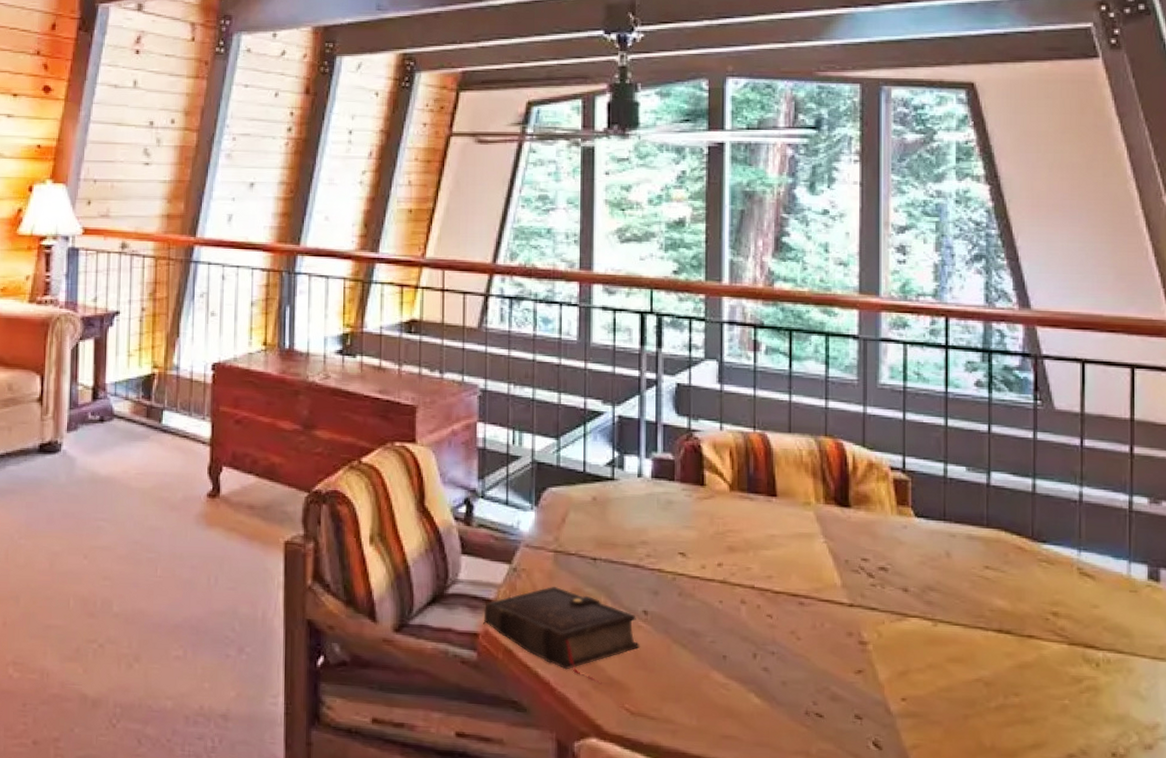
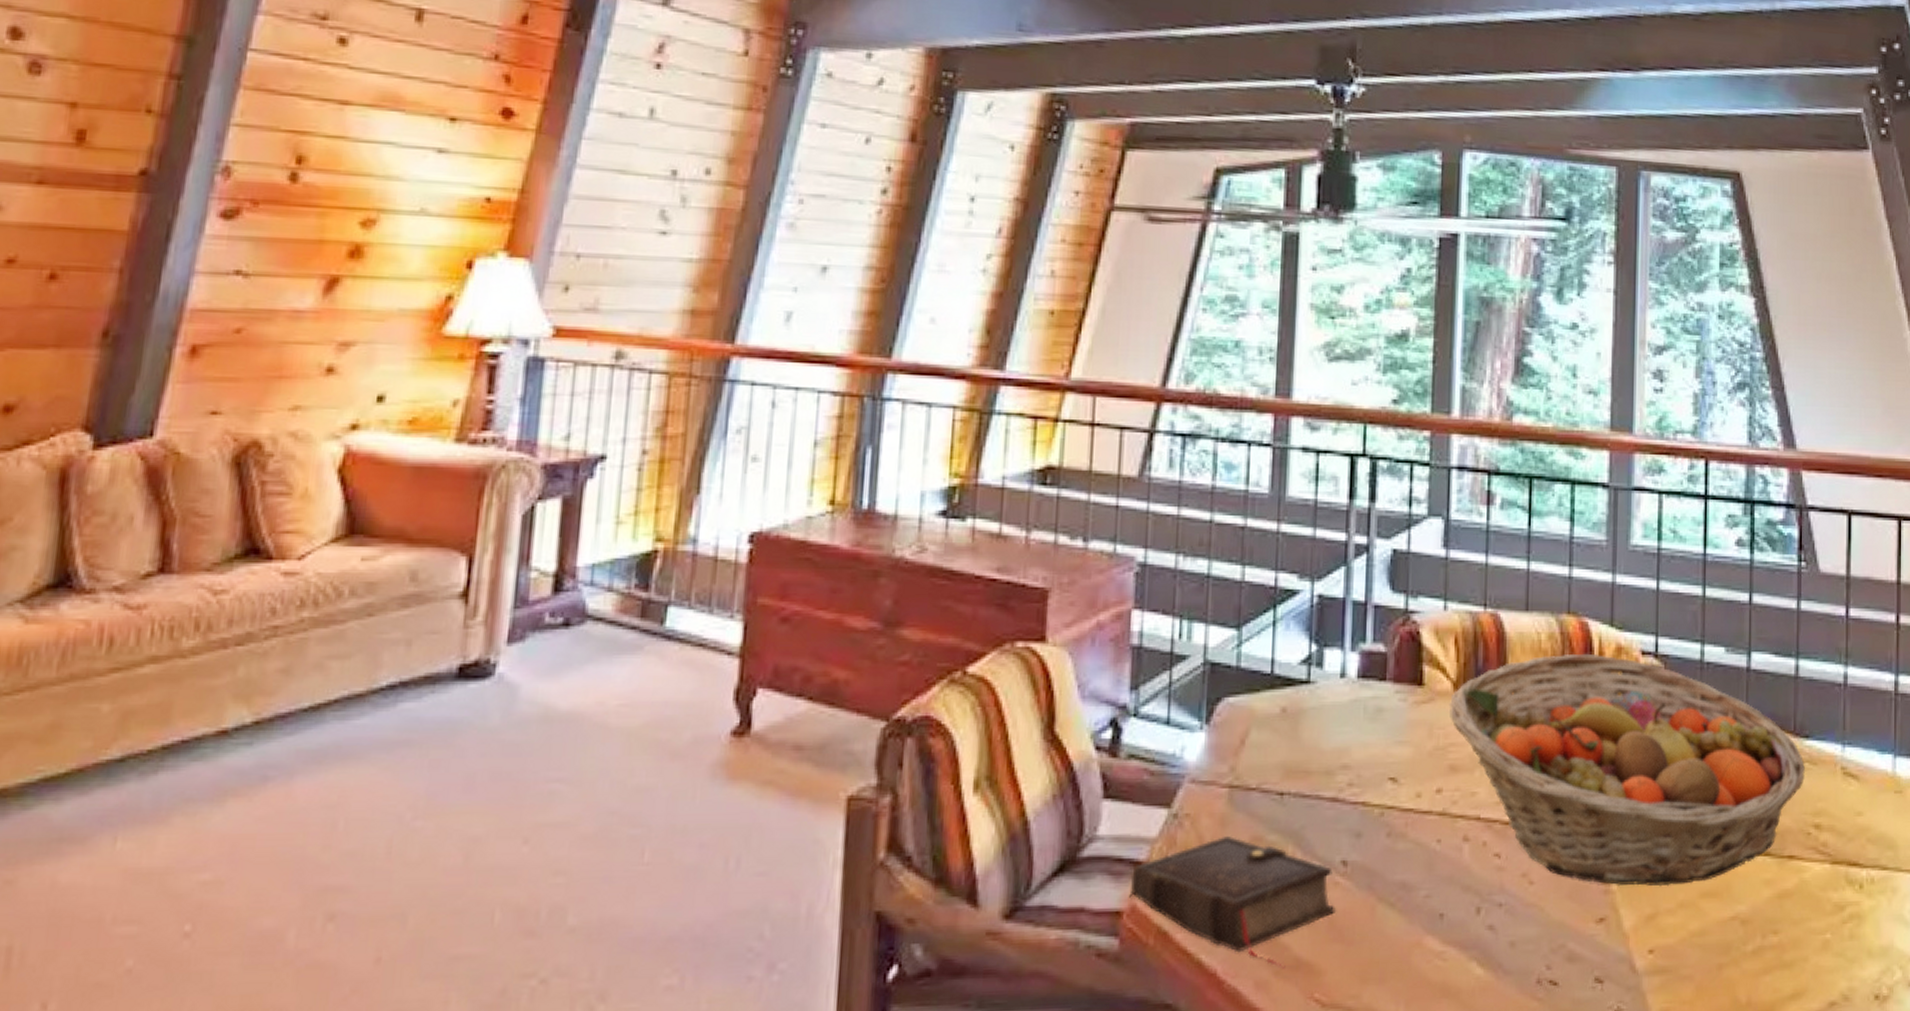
fruit basket: none [727,467,1044,651] -> present [1449,653,1806,887]

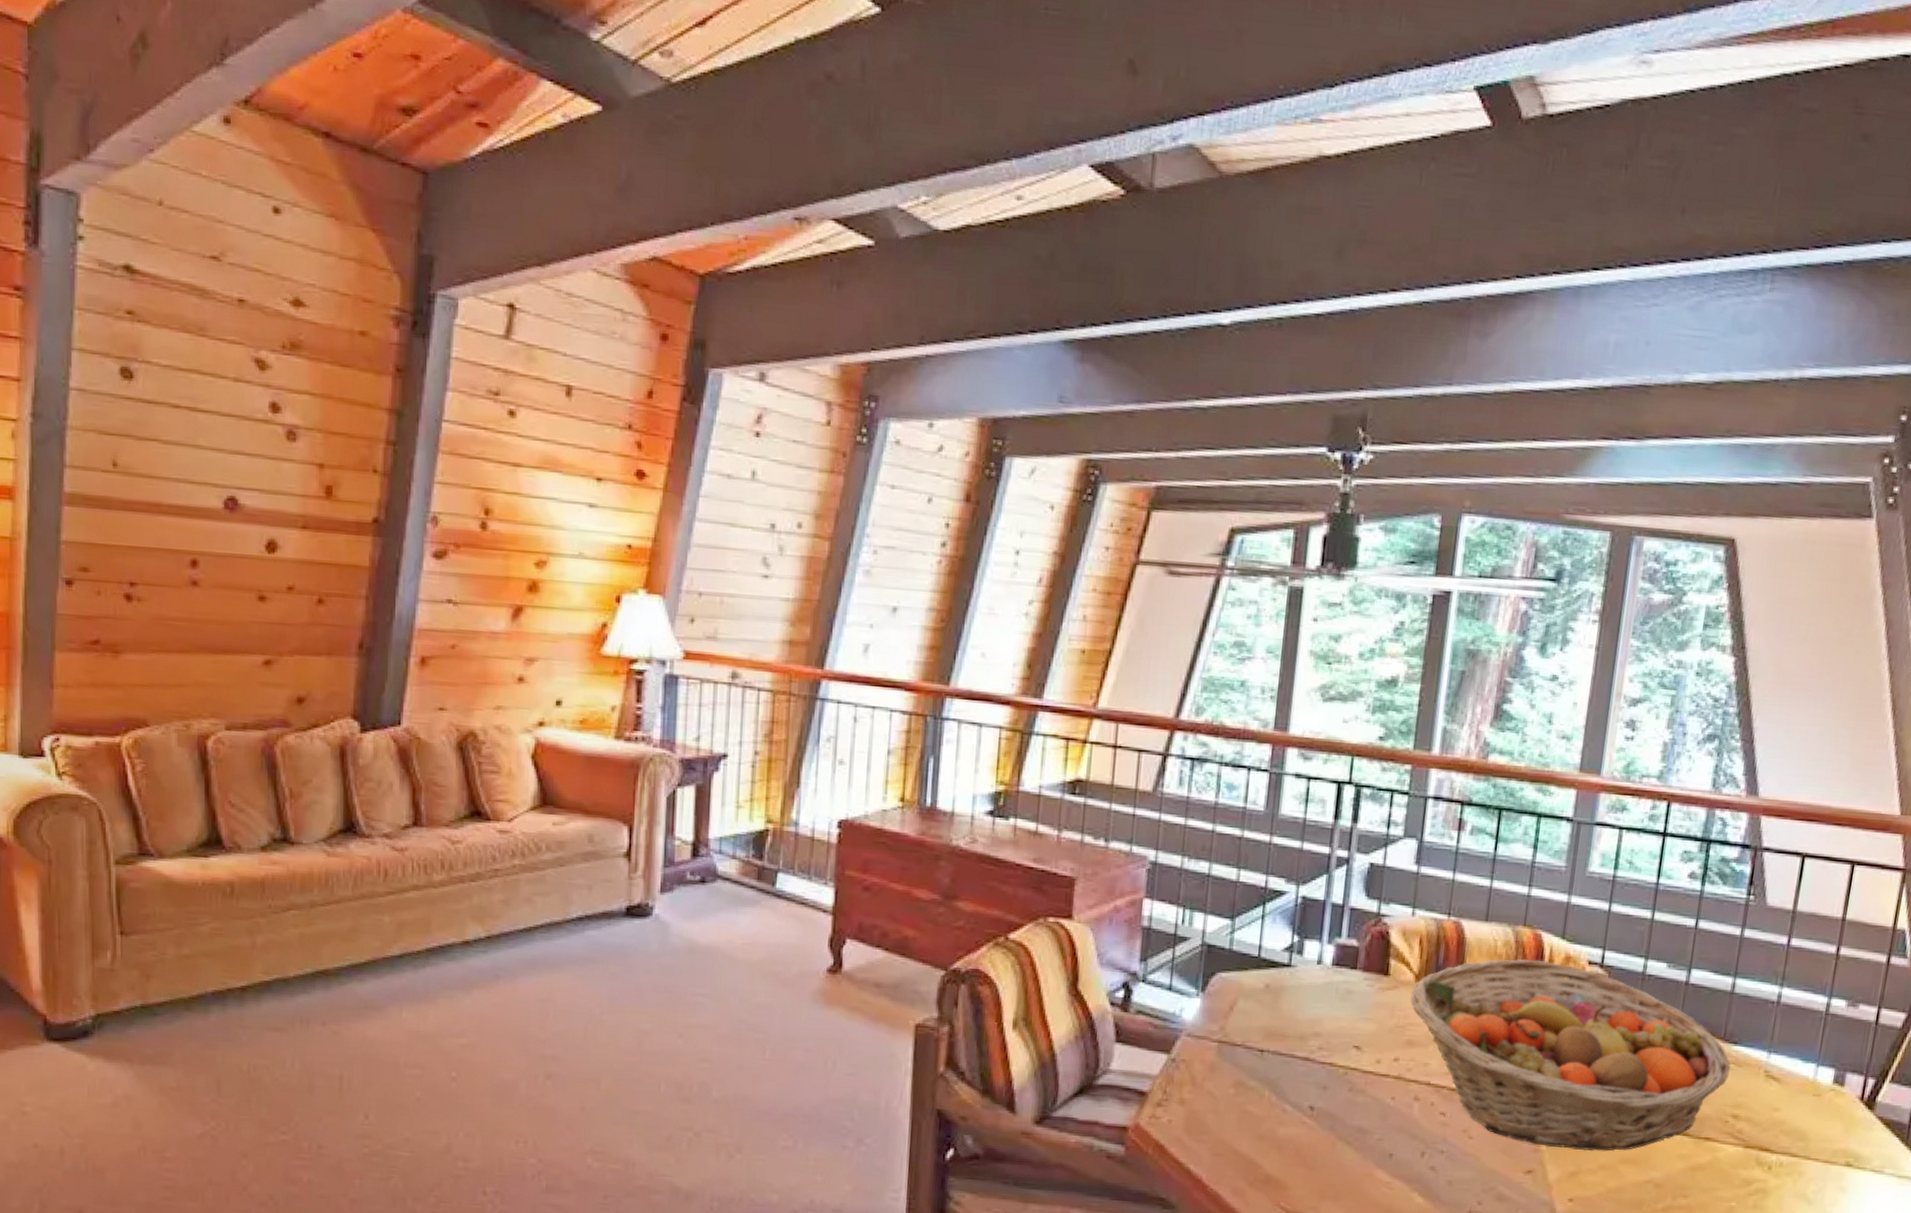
book: present [1131,836,1337,969] -> none [1135,1079,1303,1182]

